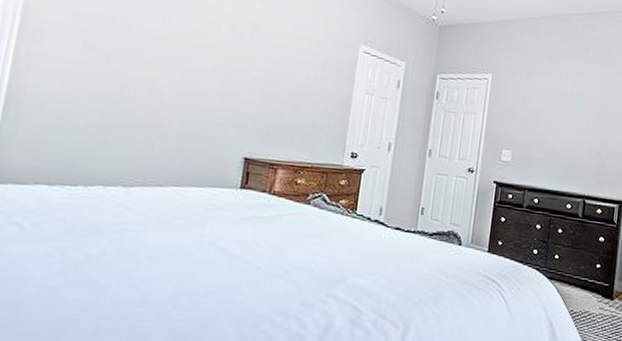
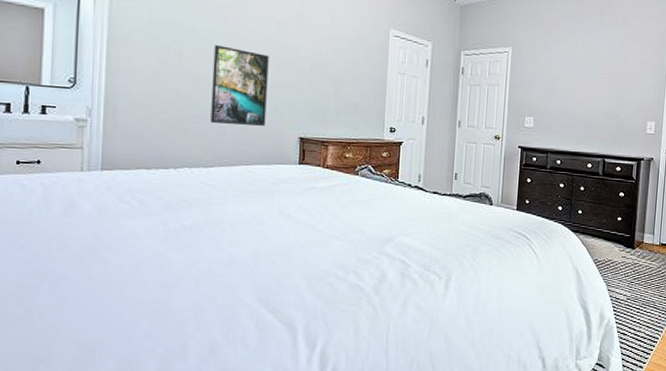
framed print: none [137,46,217,142] -> present [210,45,269,126]

